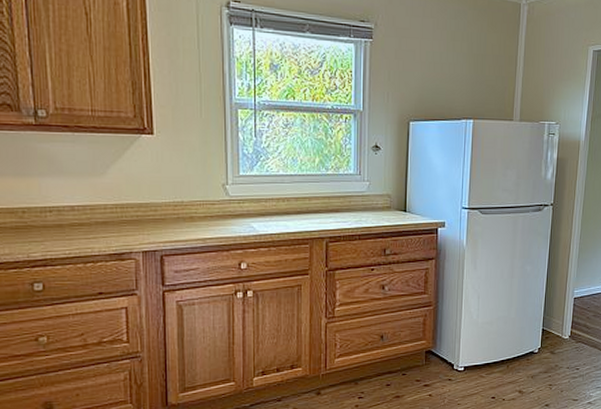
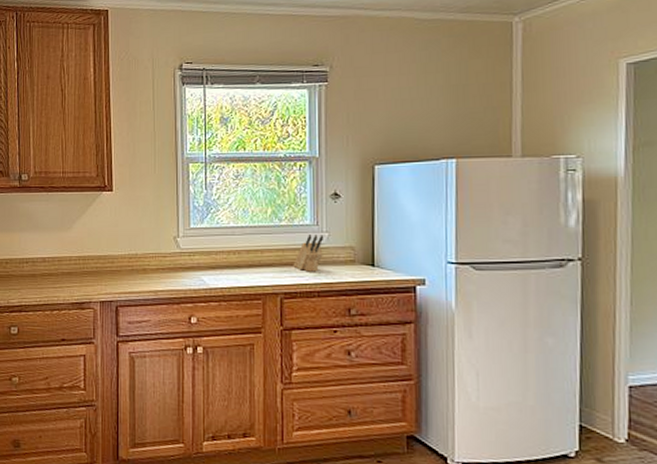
knife block: none [338,183,366,218] -> present [293,235,324,272]

